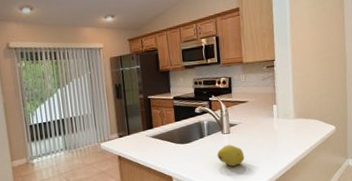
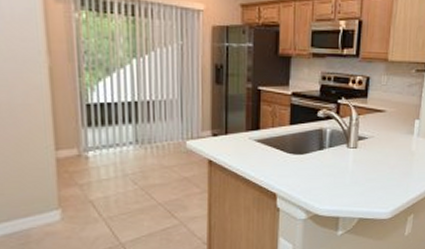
fruit: present [217,144,244,167] -> none [336,162,370,189]

